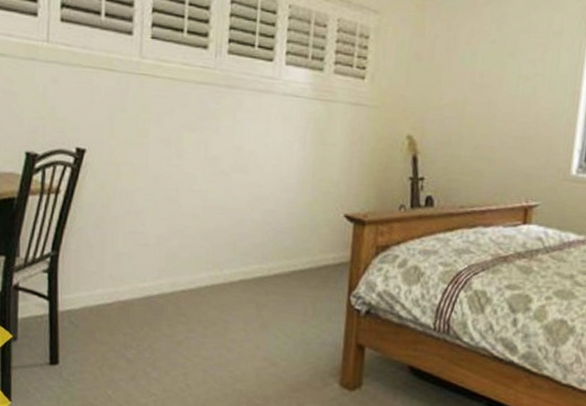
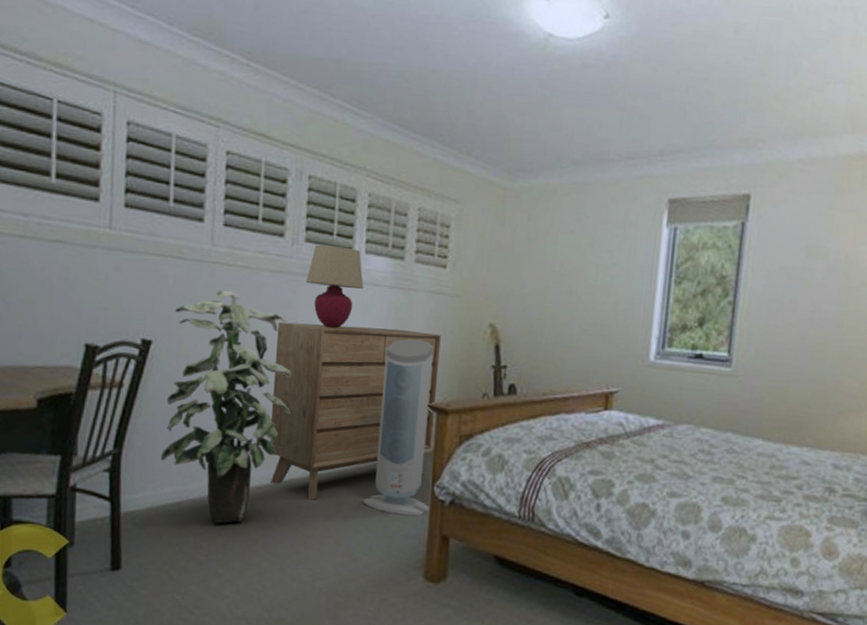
indoor plant: none [94,101,215,325] -> present [161,290,292,524]
dresser: none [193,132,359,305] -> present [269,321,441,500]
table lamp: none [228,56,284,139] -> present [305,244,364,329]
air purifier: none [281,150,352,324] -> present [362,339,434,516]

